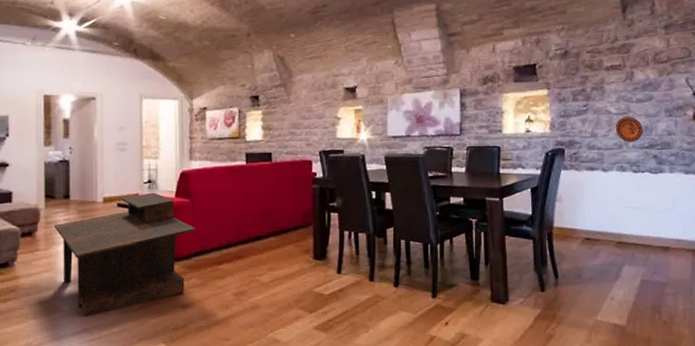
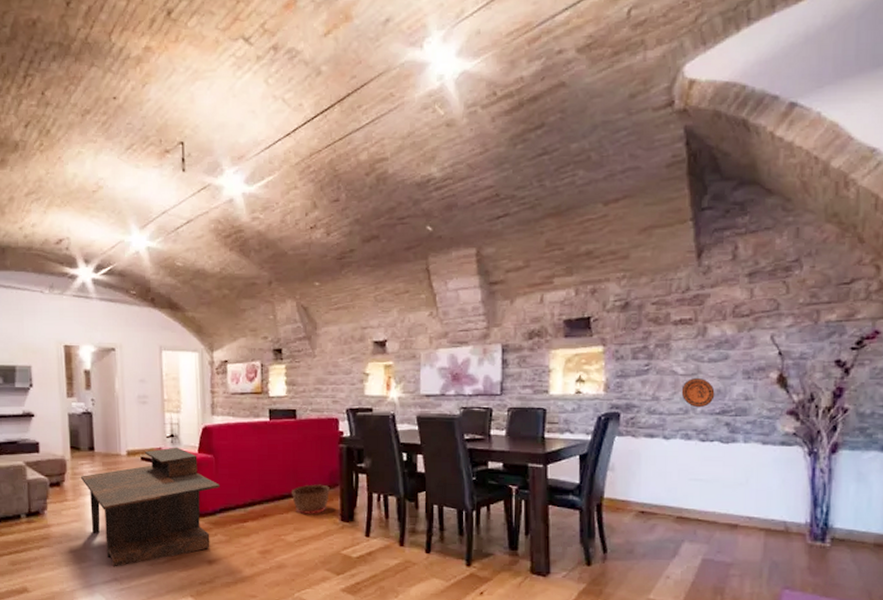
basket: none [267,224,303,254] -> present [292,484,330,514]

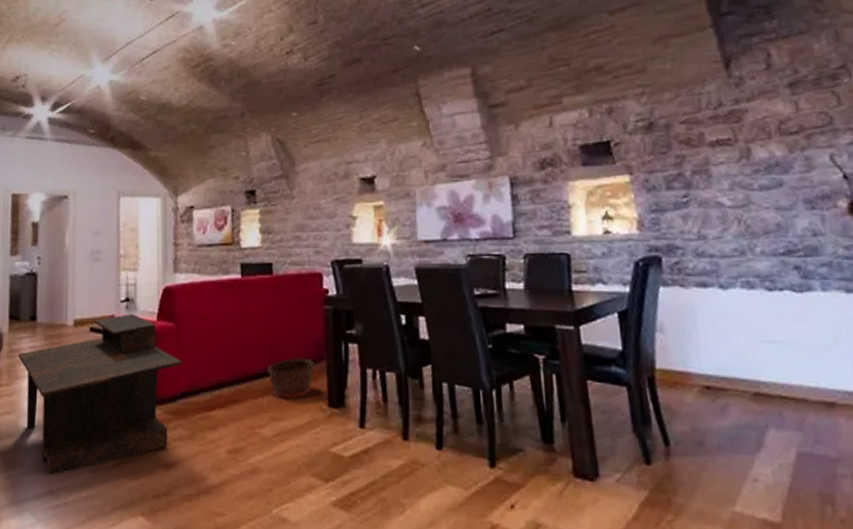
decorative plate: present [681,378,715,408] -> none [732,211,775,248]

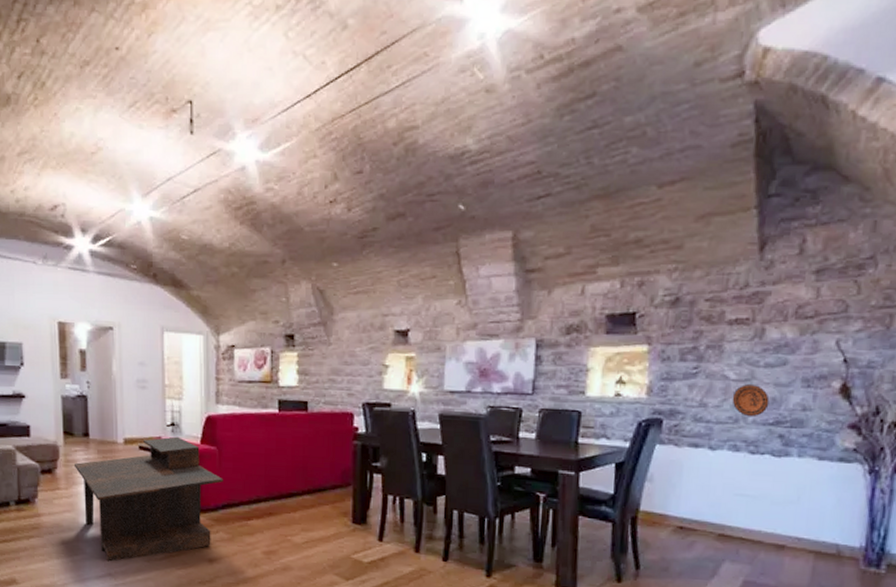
basket: present [268,358,314,398] -> none [300,482,341,515]
decorative plate: none [732,211,775,248] -> present [732,384,770,417]

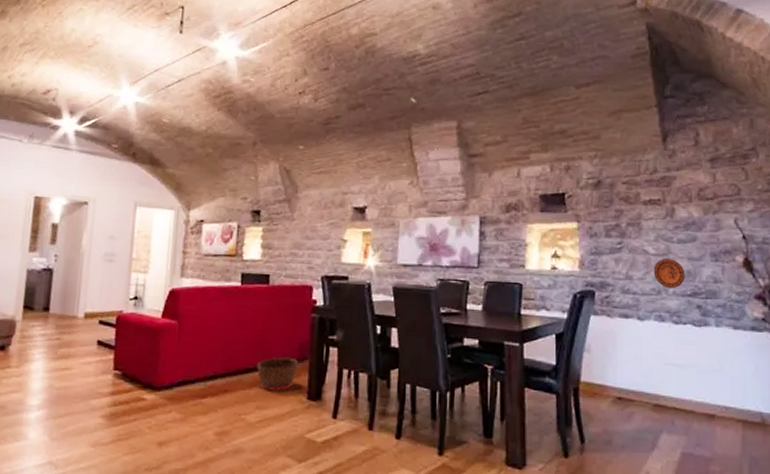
coffee table: present [75,436,223,562] -> none [30,310,181,448]
basket: none [300,482,341,515] -> present [257,356,298,391]

